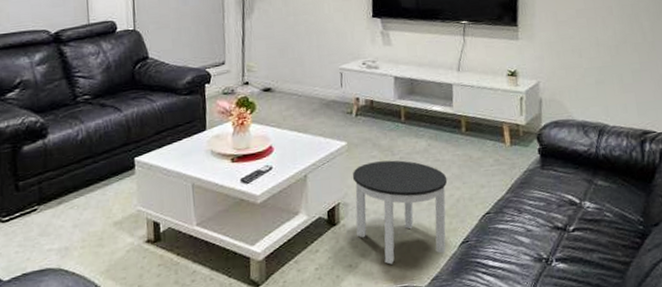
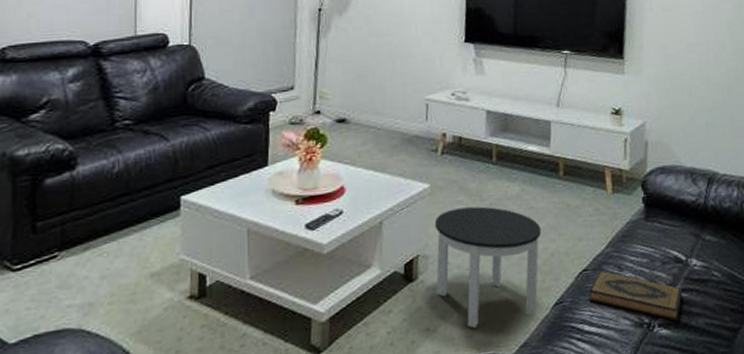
hardback book: none [491,213,578,257] -> present [588,271,683,321]

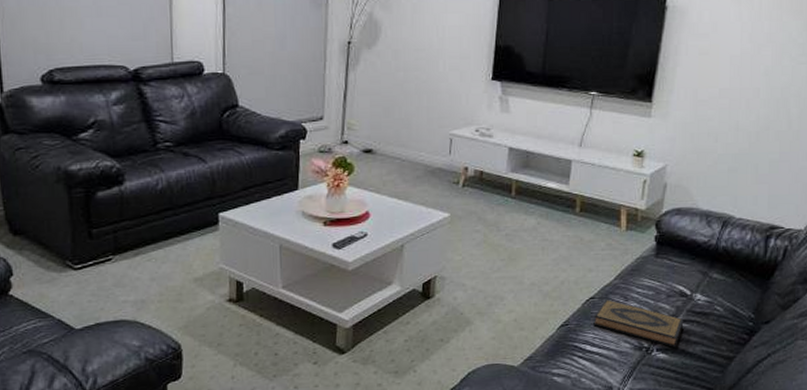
round table: present [434,206,542,328] -> none [452,236,554,342]

